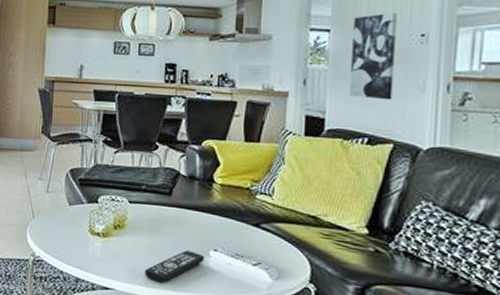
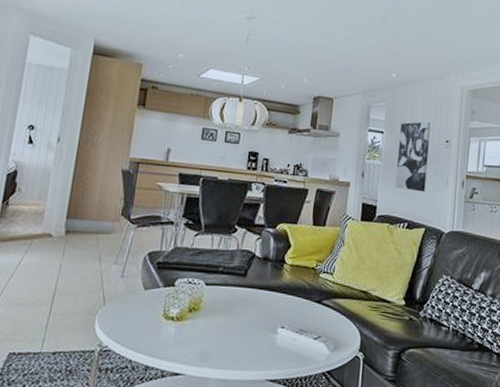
remote control: present [144,250,205,283] -> none [215,329,273,363]

